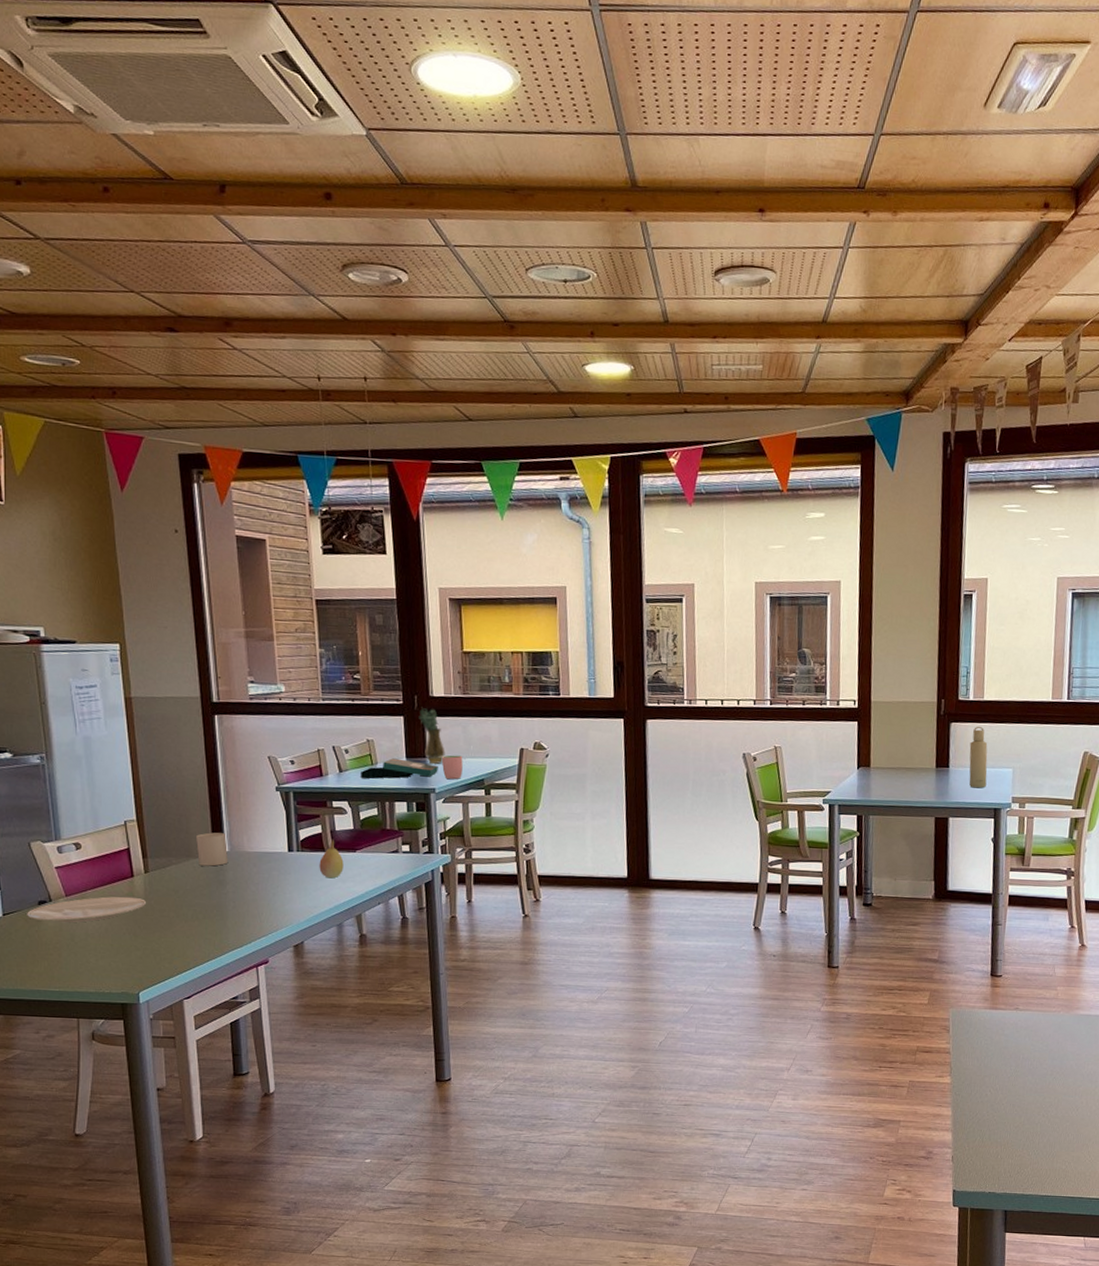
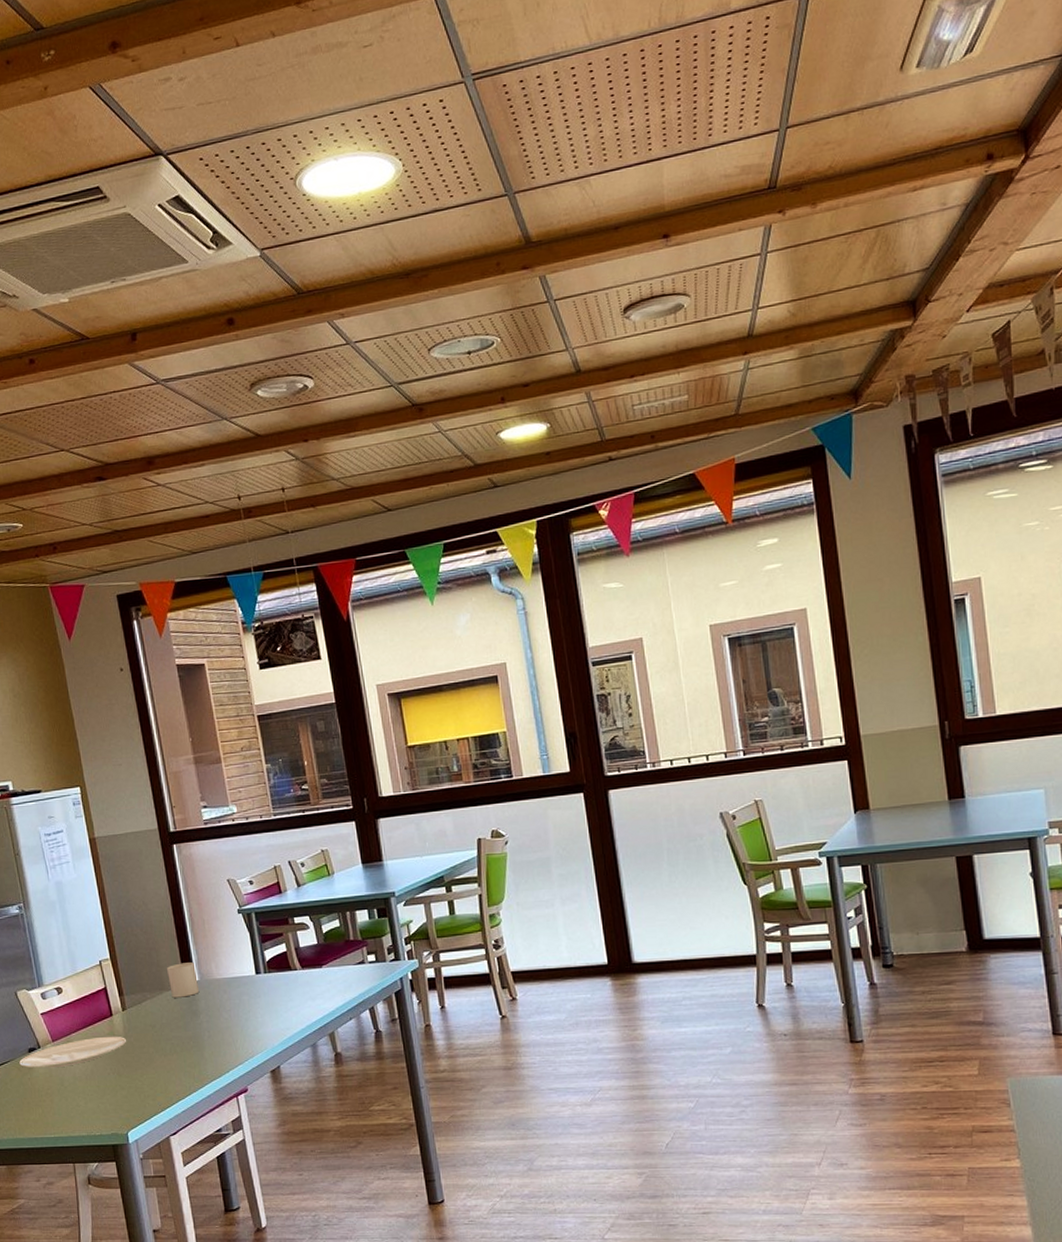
fruit: present [319,839,344,879] -> none [287,956,312,998]
board game: present [361,758,438,779] -> none [319,865,396,891]
vase: present [418,707,445,764] -> none [370,808,401,866]
cup: present [441,755,463,780] -> none [397,854,421,881]
bottle: present [969,726,988,789] -> none [986,745,1014,818]

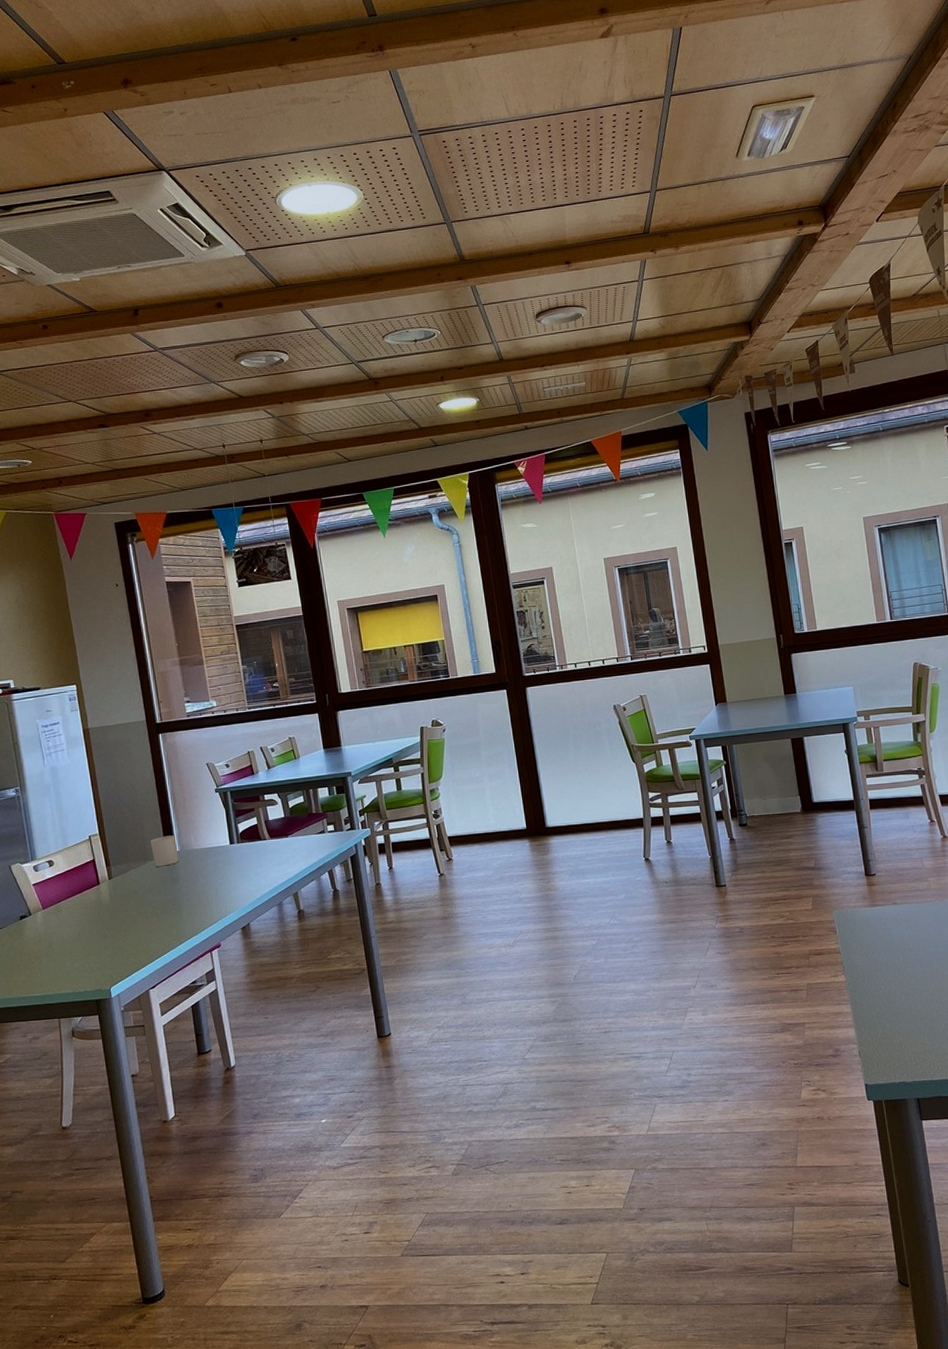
plate: present [19,1036,127,1068] -> none [11,902,112,934]

